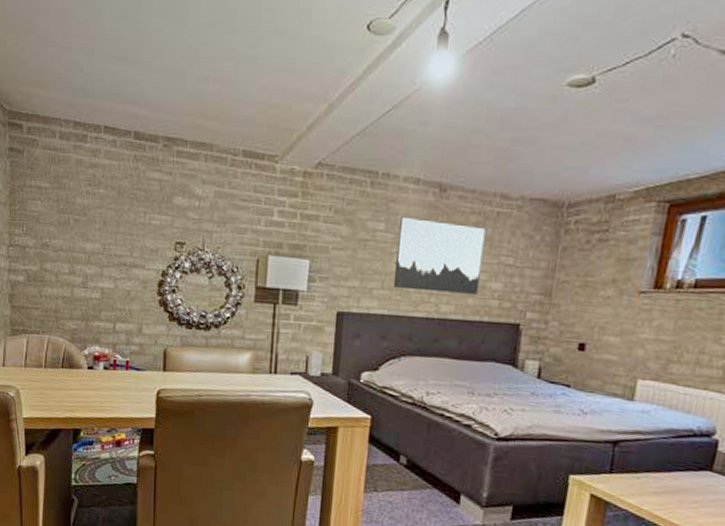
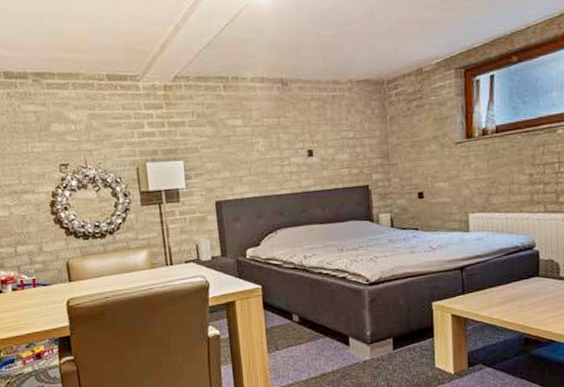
wall art: present [393,216,486,296] -> none [253,110,330,173]

